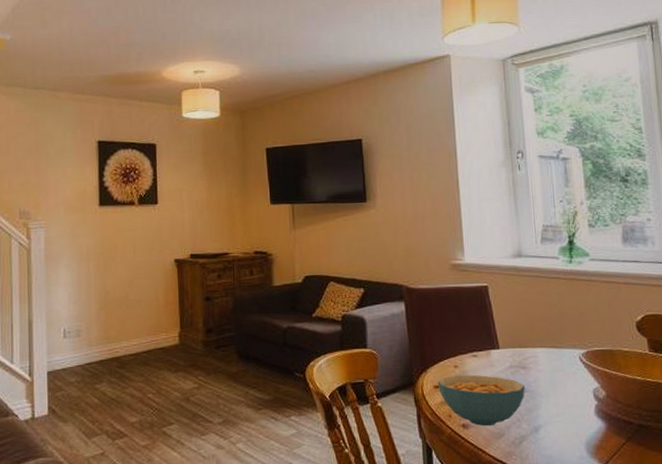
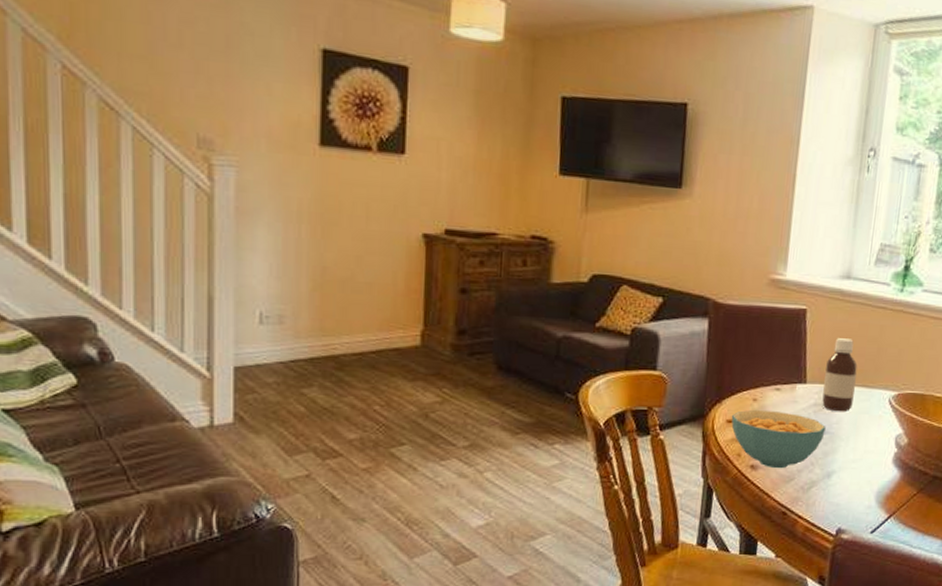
bottle: none [514,307,546,372] -> present [822,338,858,412]

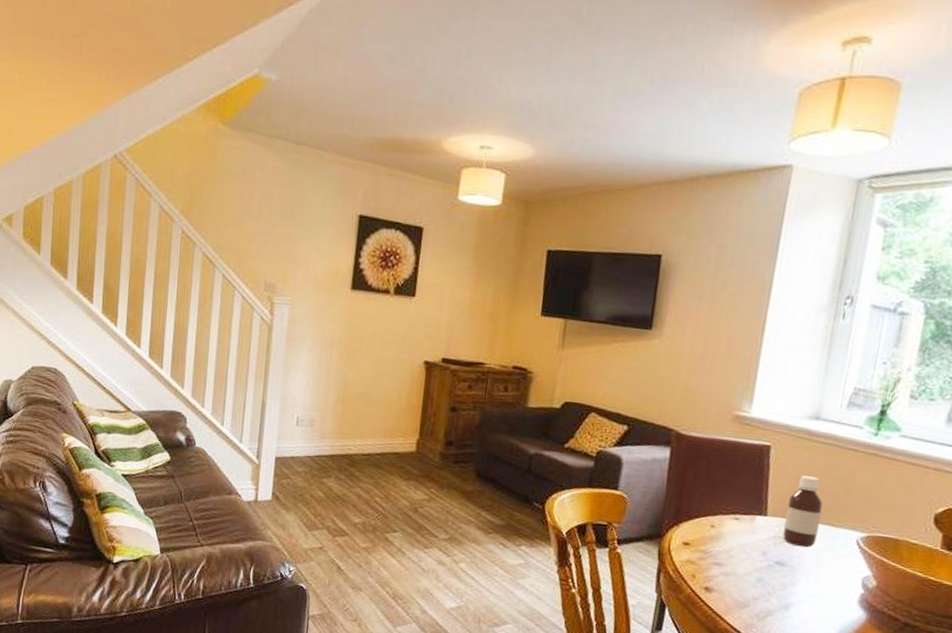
cereal bowl: present [731,409,826,469] -> none [687,535,786,595]

